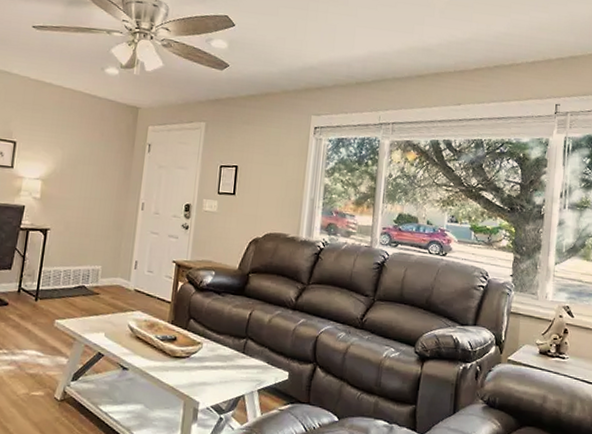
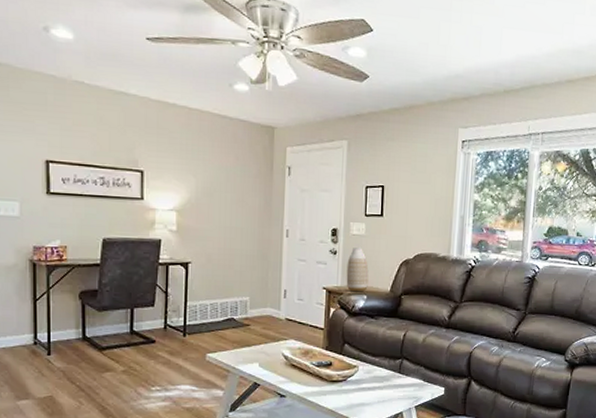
vase: none [195,223,219,268] -> present [346,248,369,292]

